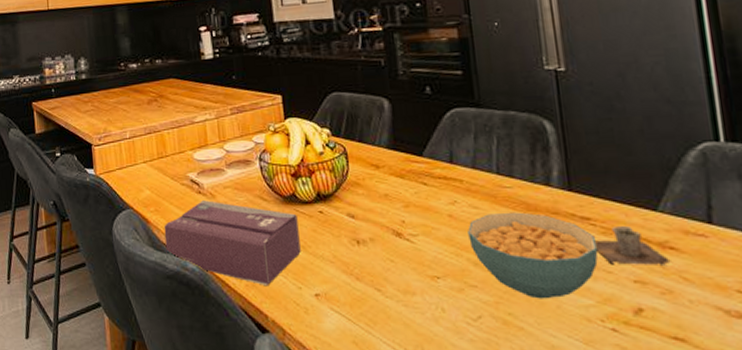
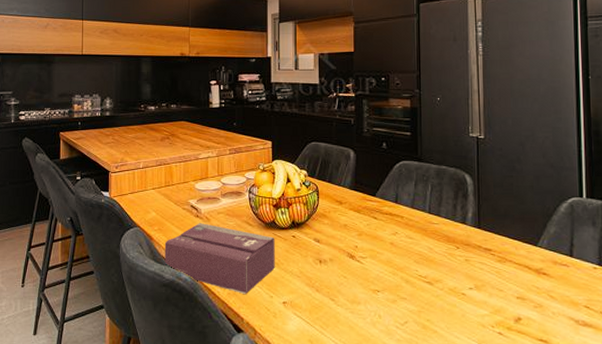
cereal bowl: present [468,212,599,299] -> none [404,242,495,310]
cup: present [595,225,671,265] -> none [493,255,543,286]

